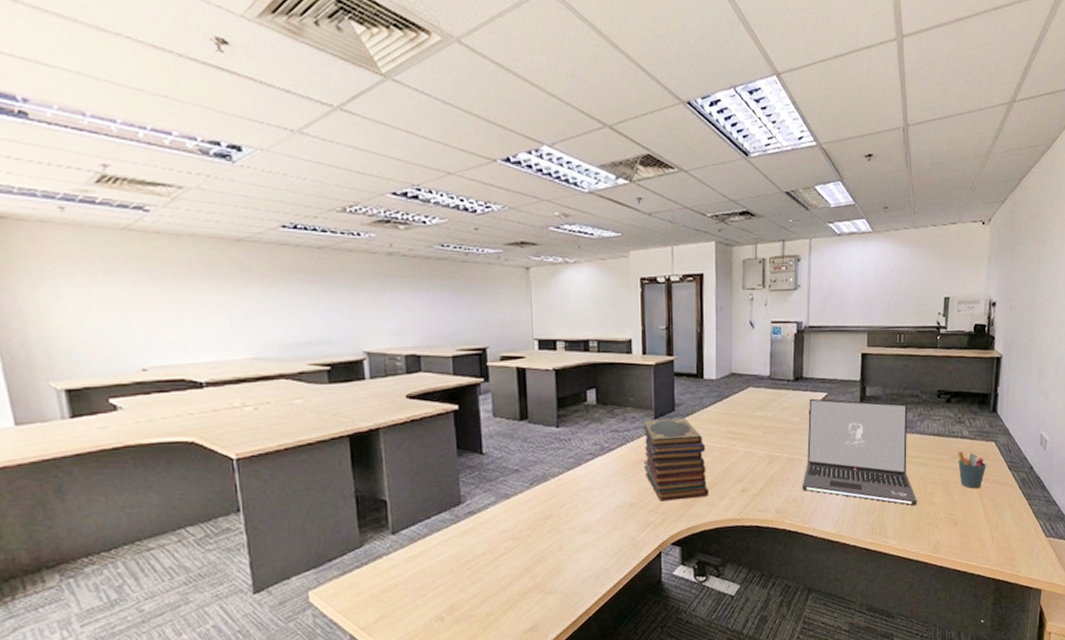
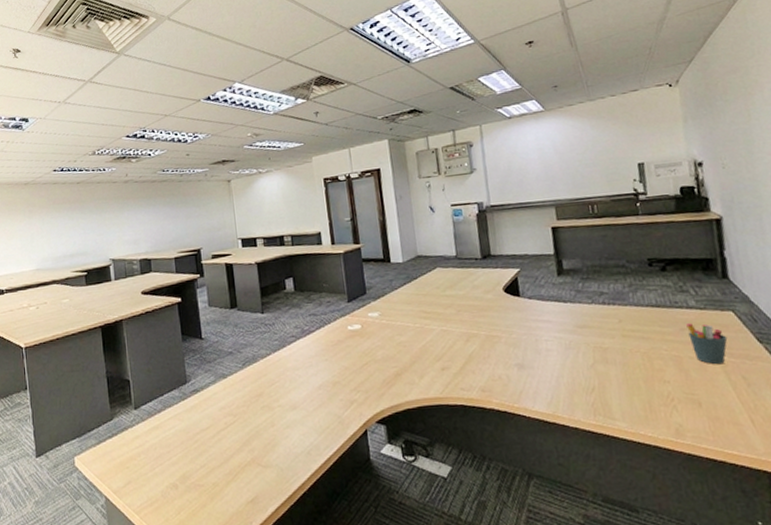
book stack: present [643,419,708,502] -> none [337,301,408,380]
laptop: present [801,398,917,506] -> none [500,274,645,384]

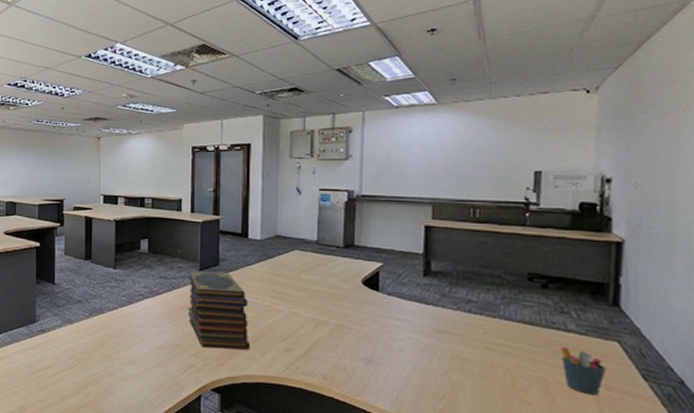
book stack: none [337,301,408,380] -> present [187,272,250,350]

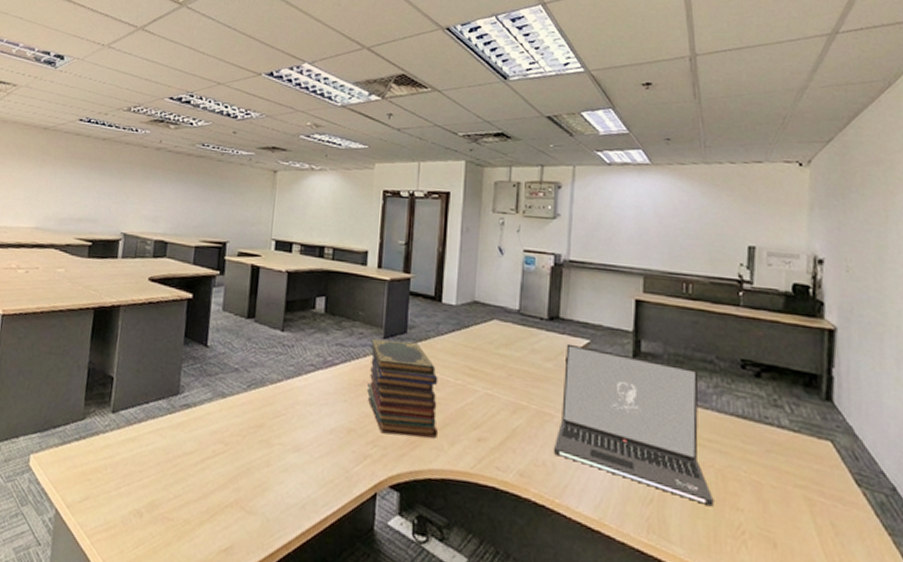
laptop: none [352,267,503,401] -> present [553,343,714,507]
pen holder: present [561,347,607,396] -> none [774,445,820,503]

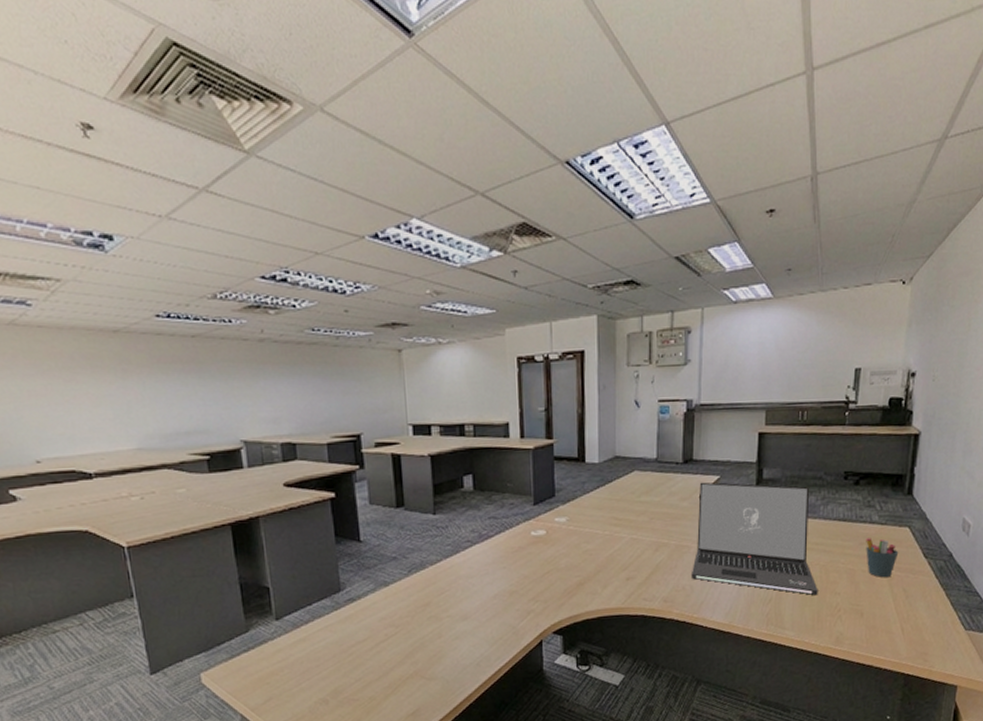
book stack: present [366,339,438,438] -> none [522,505,591,590]
pen holder: none [774,445,820,503] -> present [866,538,899,578]

